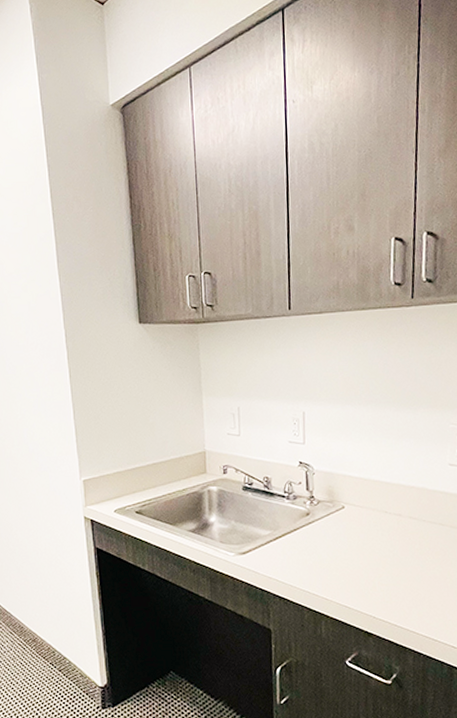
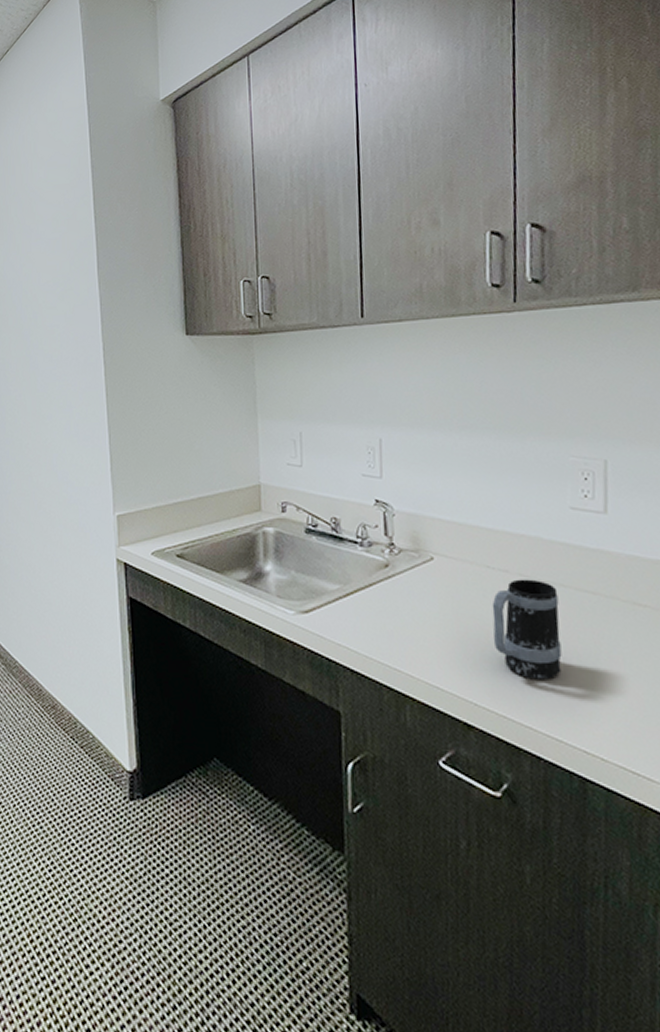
mug: none [388,520,439,596] -> present [492,579,562,680]

